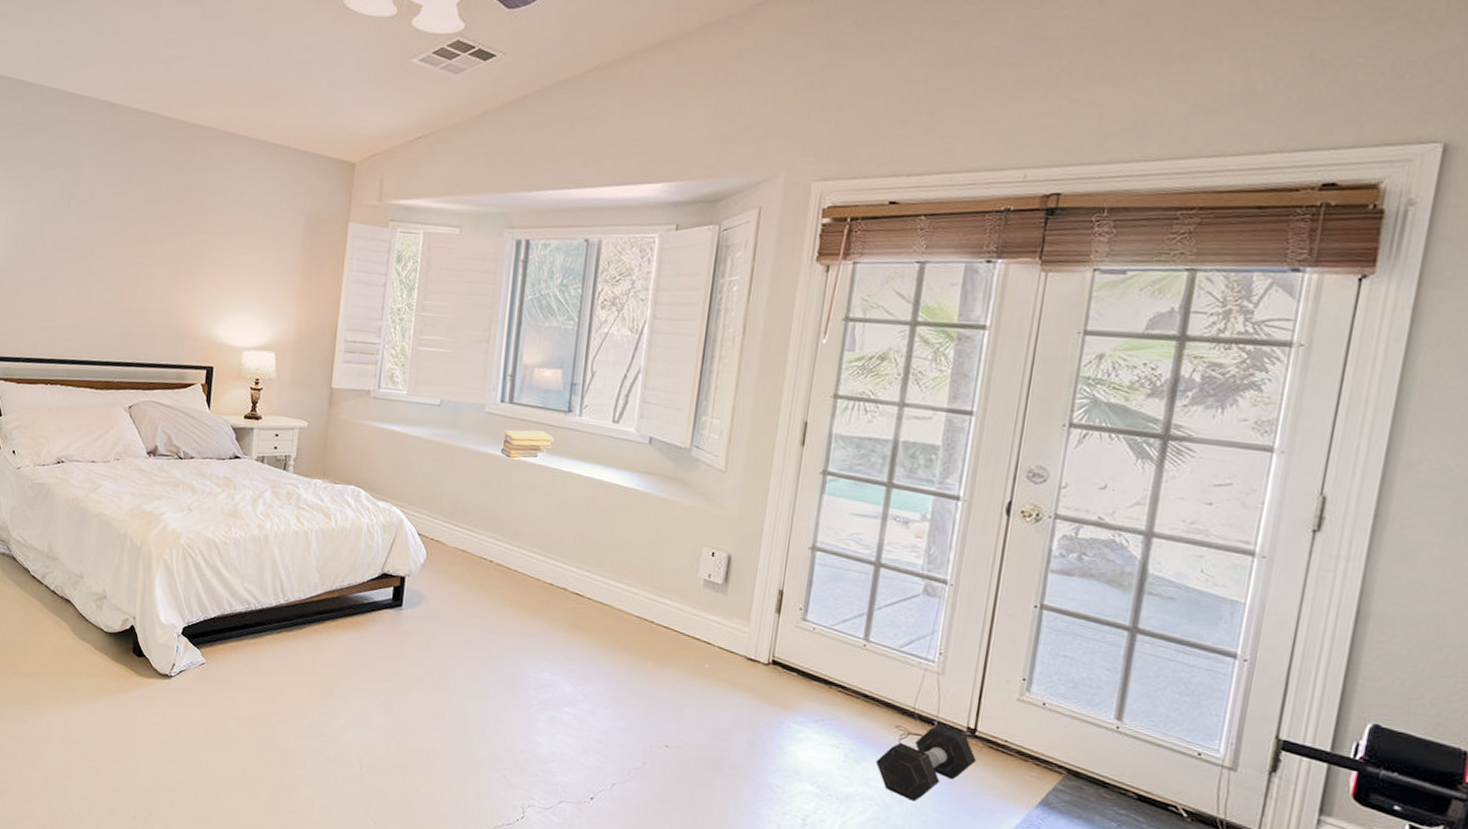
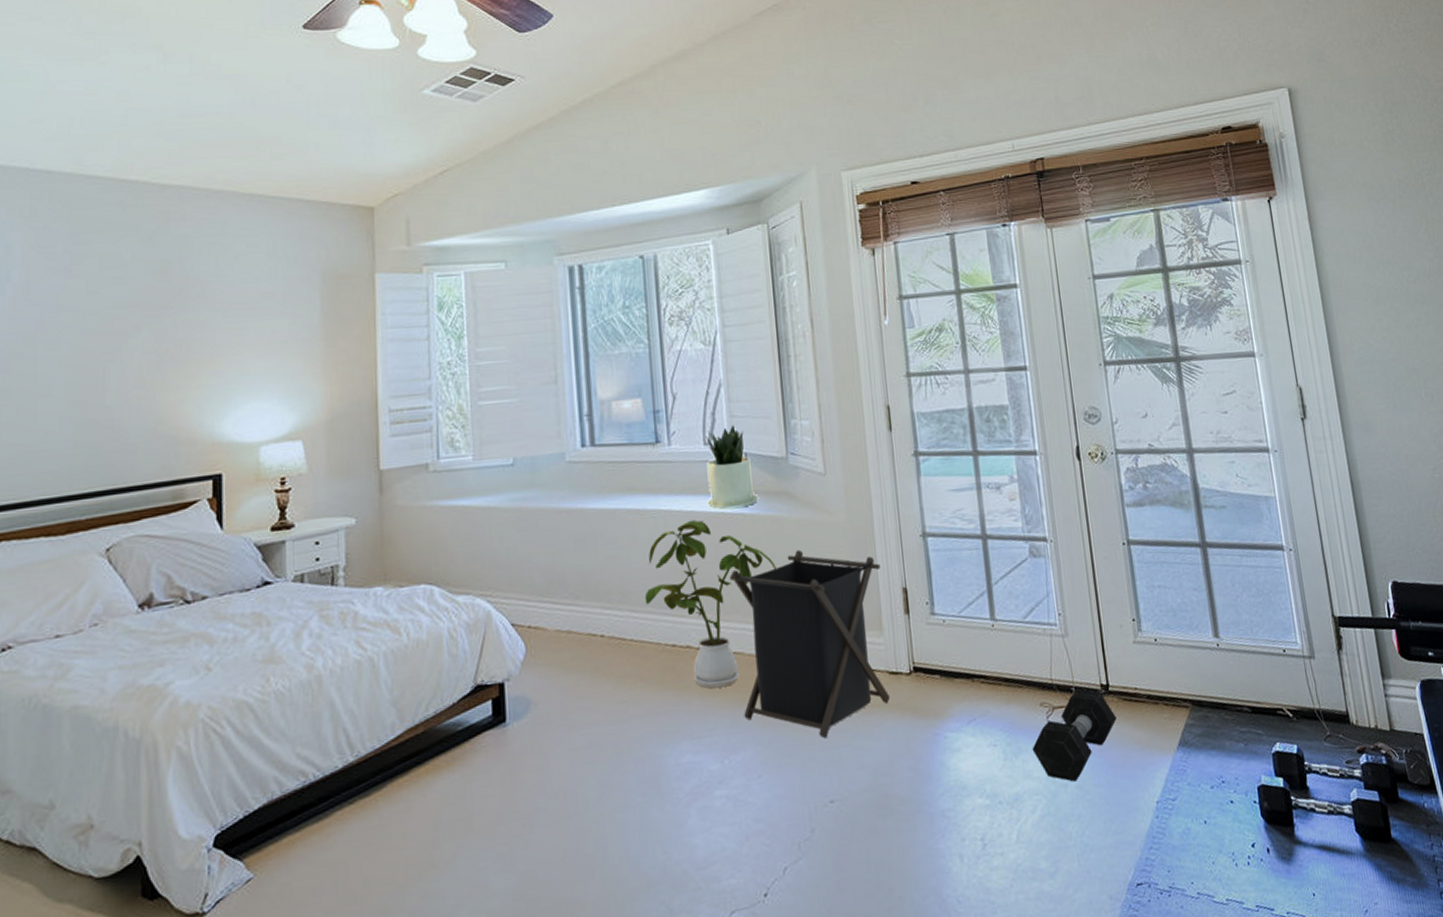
books: present [501,430,553,459] -> none [590,470,645,509]
house plant: none [533,484,659,630] -> present [644,520,776,689]
laundry basket: none [602,532,761,696] -> present [729,549,890,739]
planter: none [605,410,655,485] -> present [706,425,758,510]

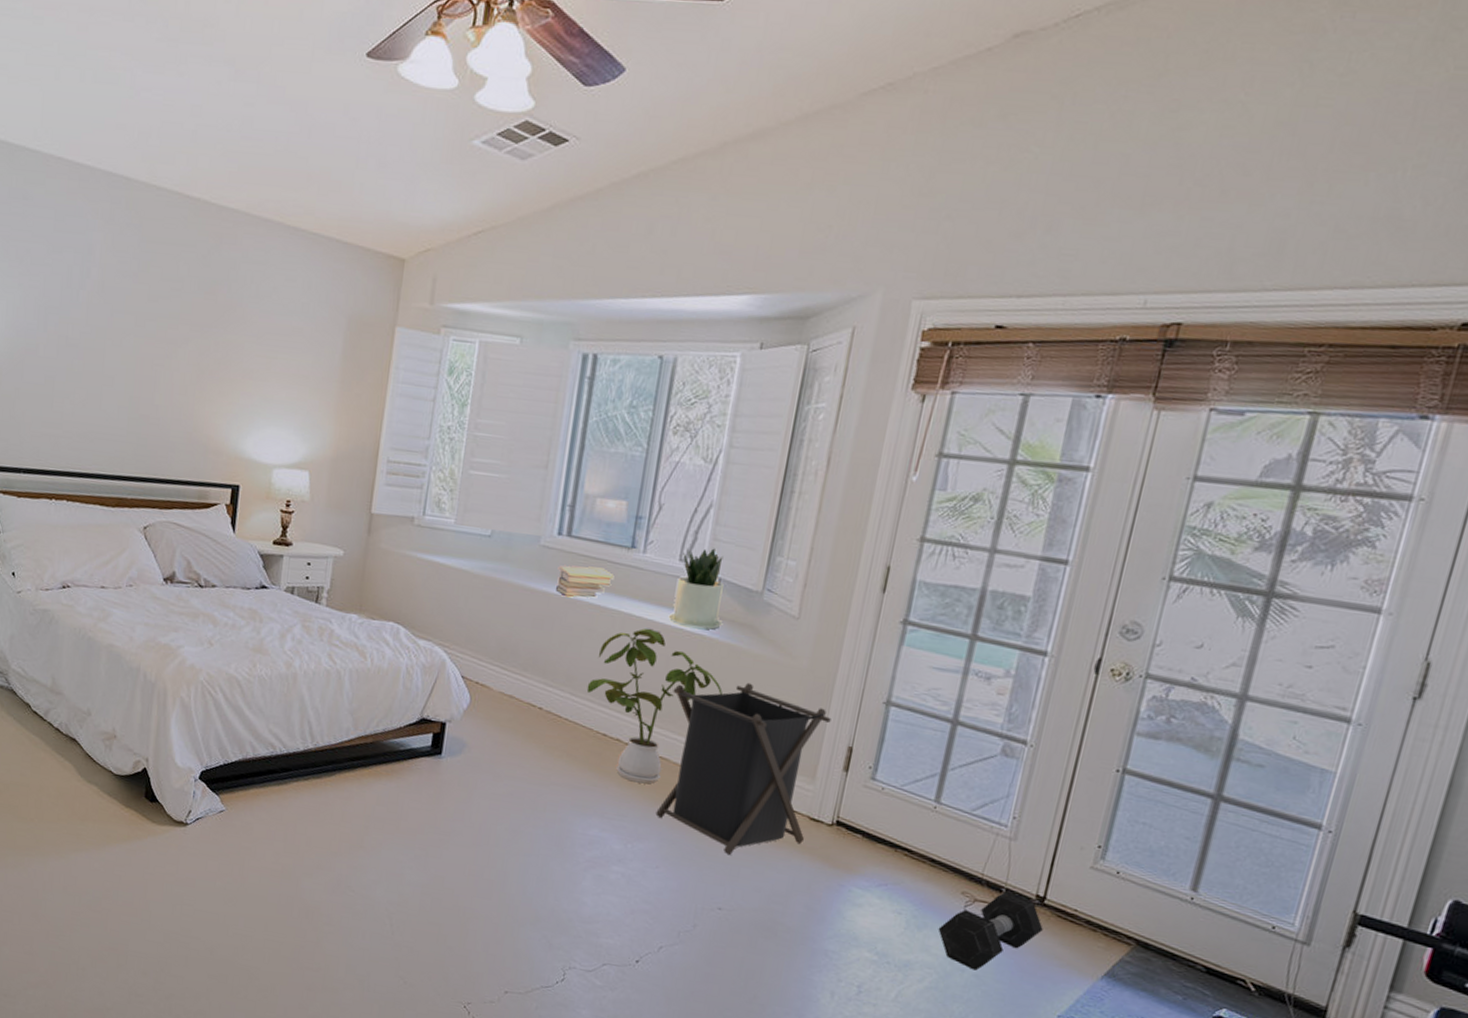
books: none [590,470,645,509] -> present [556,565,613,598]

